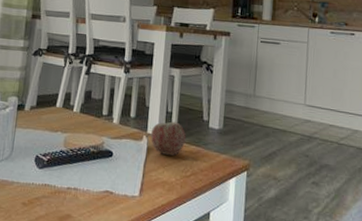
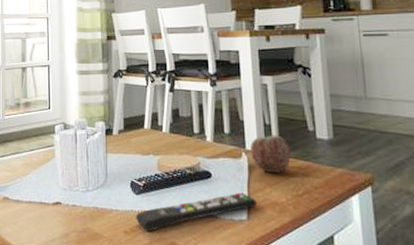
remote control: none [35,171,150,205] -> present [135,192,258,233]

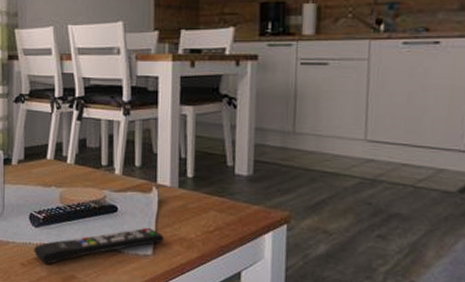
apple: present [250,135,291,173] -> none [162,169,205,209]

